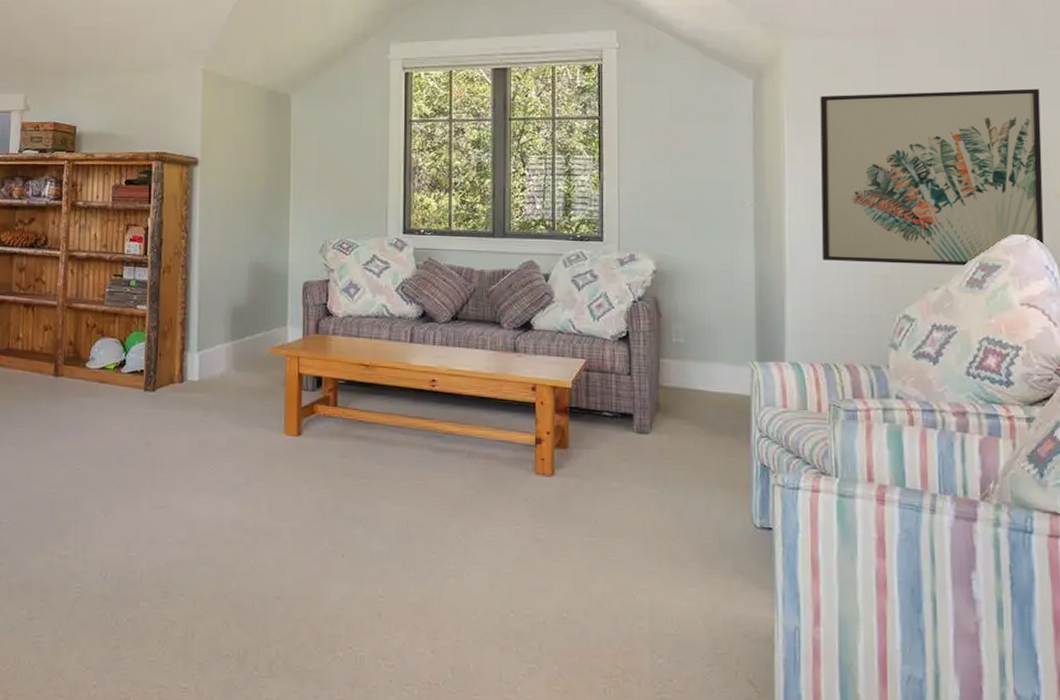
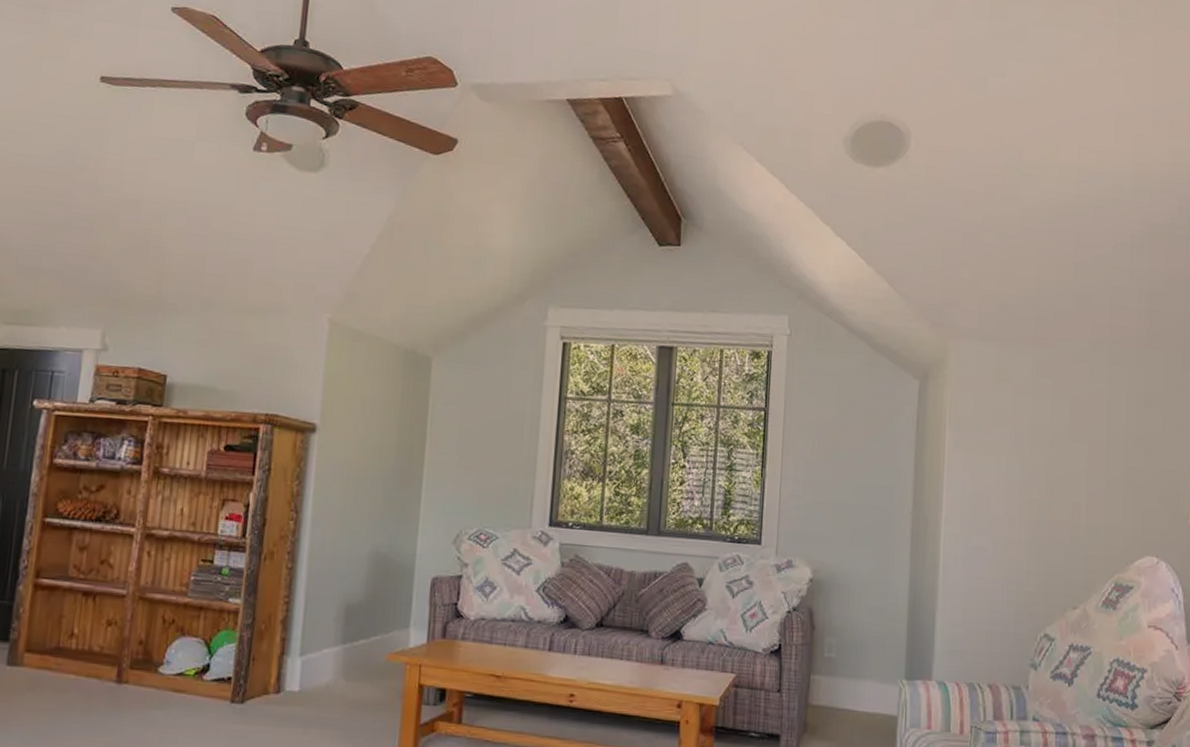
wall art: present [820,88,1044,266] -> none [973,402,1176,585]

